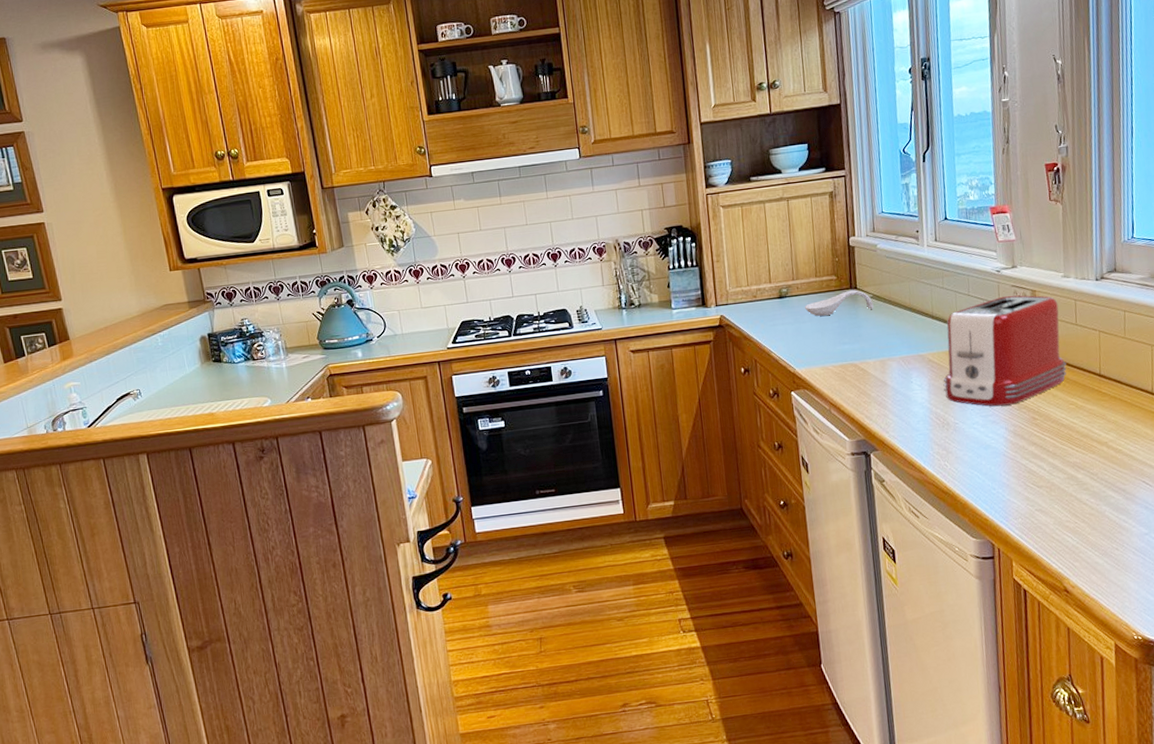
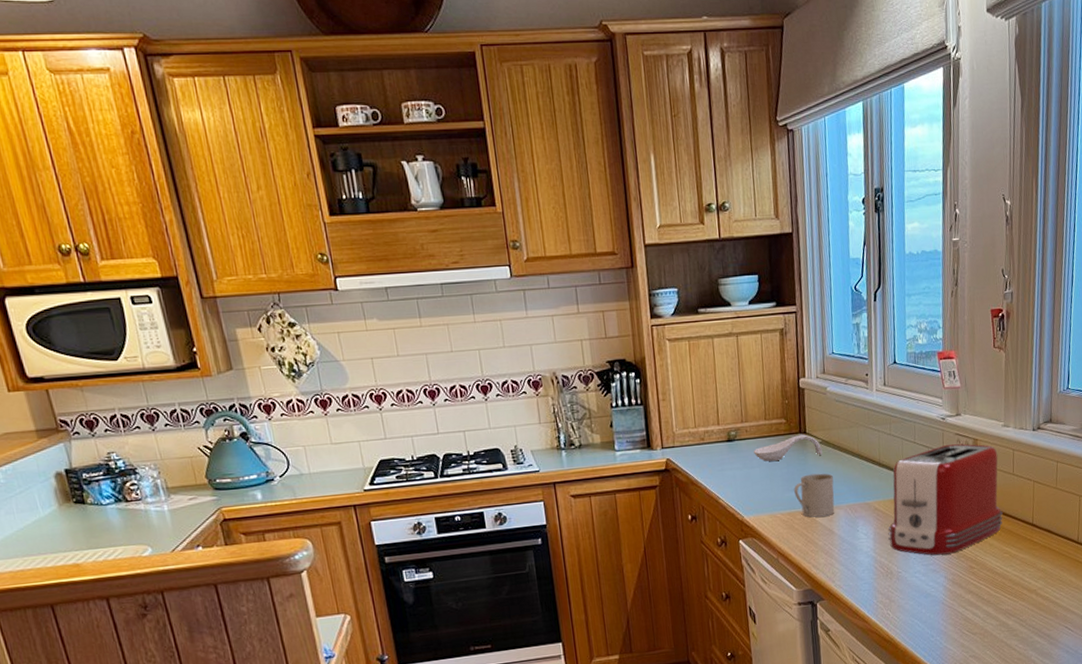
mug: none [845,326,888,370] -> present [794,473,835,518]

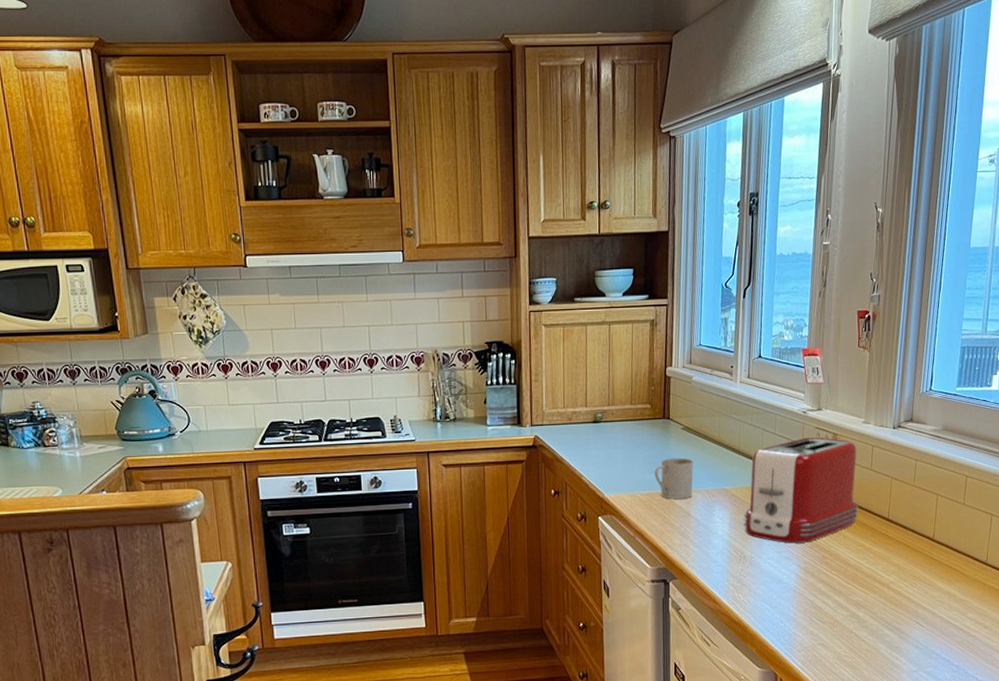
spoon rest: present [754,434,823,462] -> none [618,420,684,444]

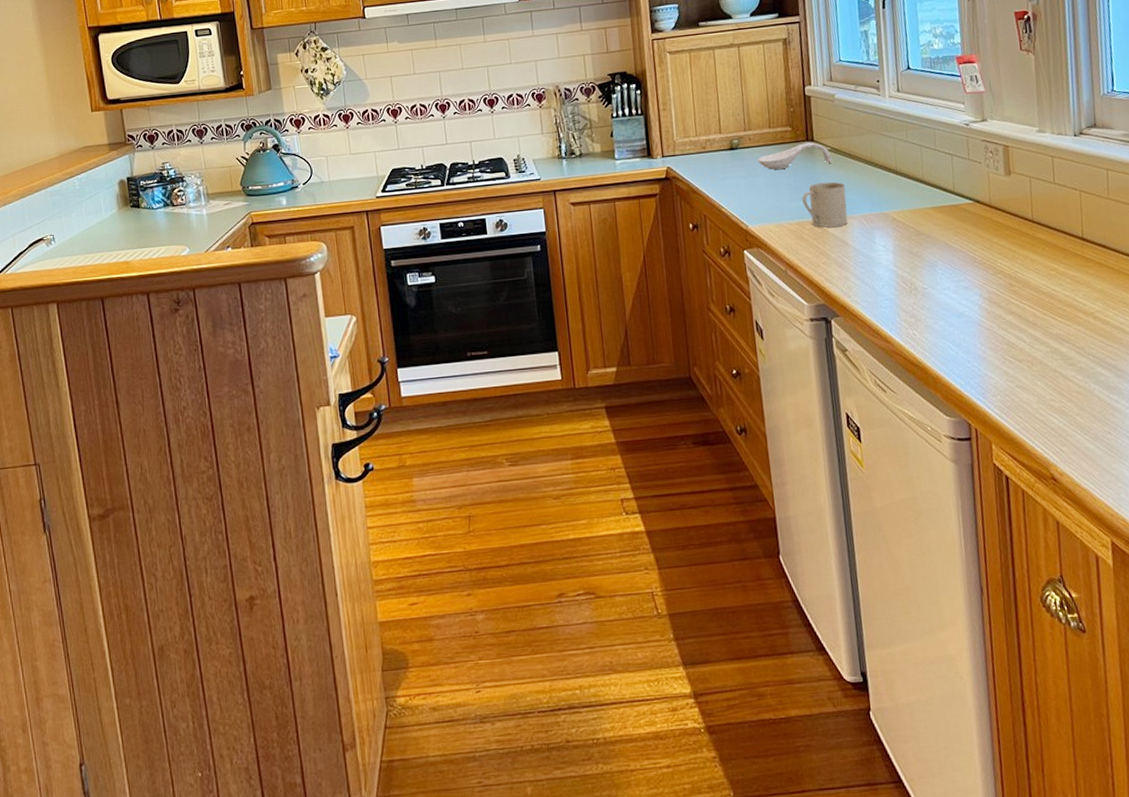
spoon rest: none [618,420,684,444] -> present [758,142,833,170]
toaster: present [743,437,859,544] -> none [910,150,1046,271]

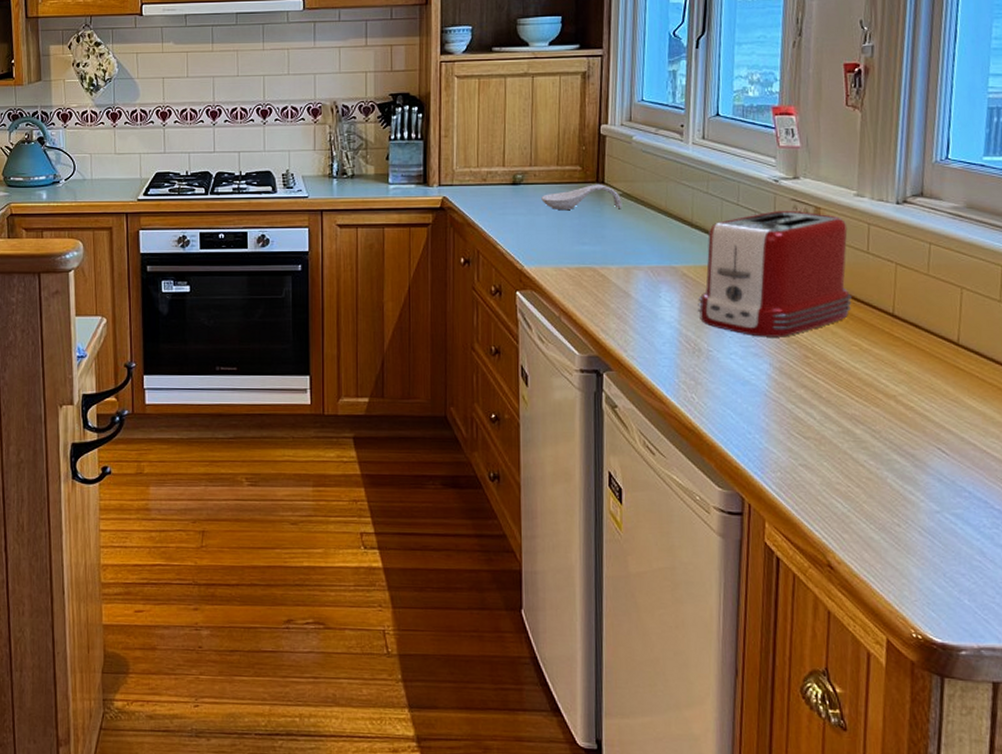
mug: present [802,181,848,228] -> none [585,228,634,276]
toaster: none [910,150,1046,271] -> present [698,210,852,337]

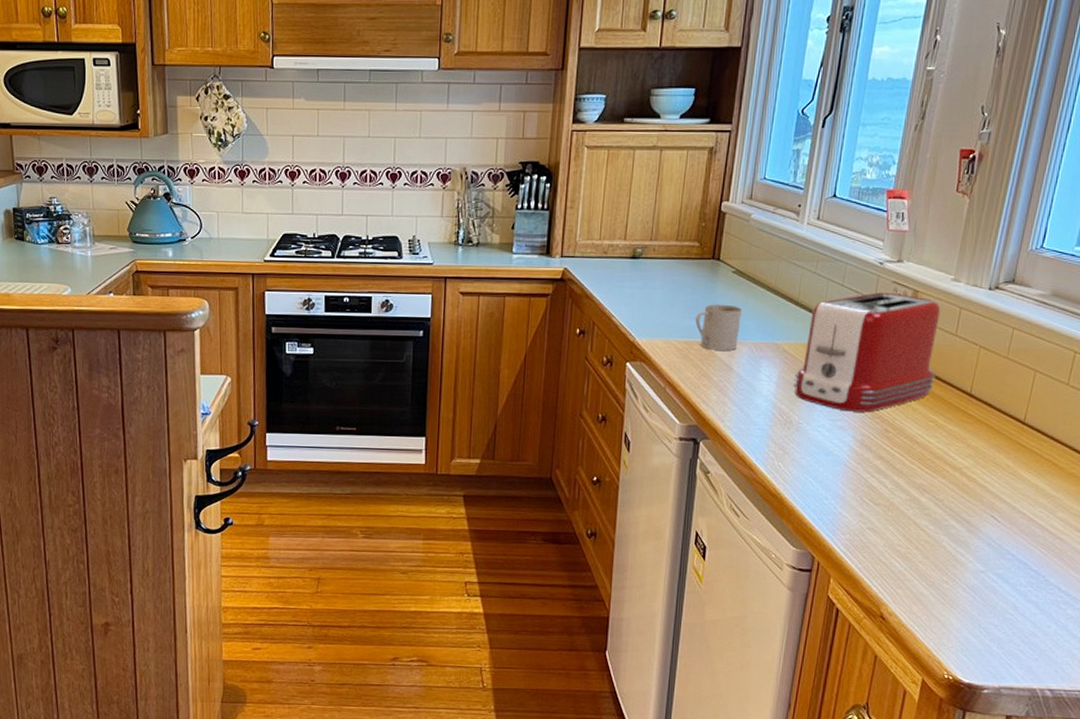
spoon rest: present [541,185,623,211] -> none [658,261,735,286]
mug: none [585,228,634,276] -> present [695,304,742,351]

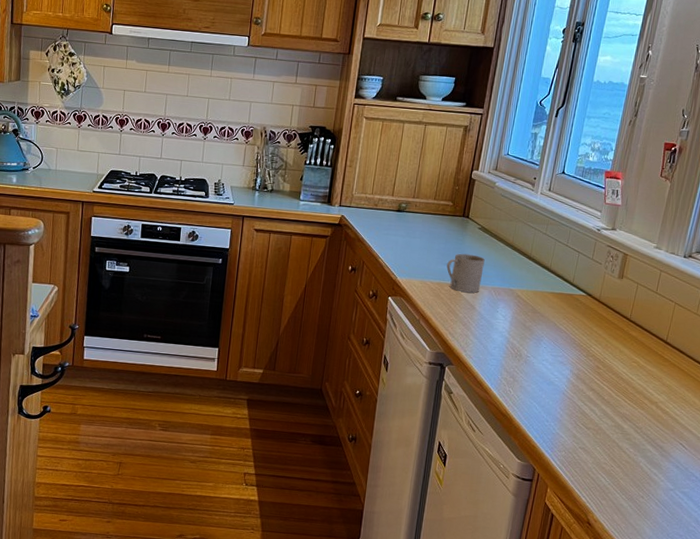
toaster: present [794,292,941,412] -> none [524,253,645,351]

